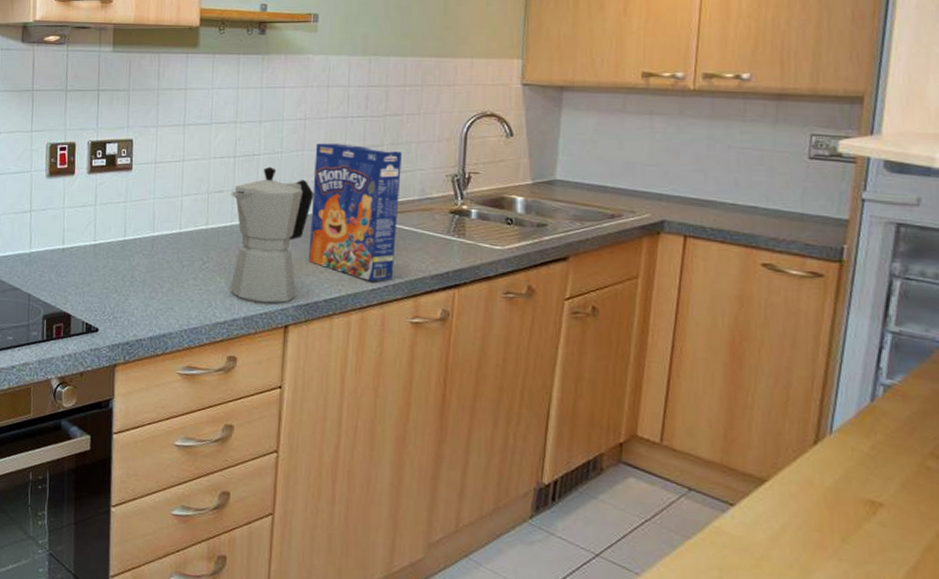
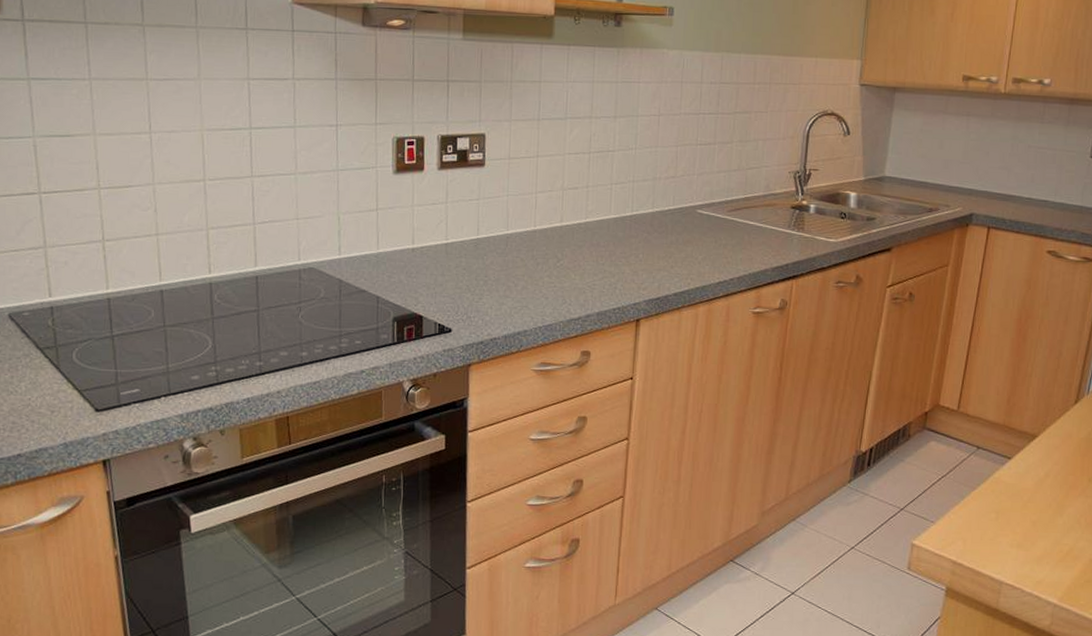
moka pot: present [229,166,314,304] -> none [583,163,666,298]
cereal box: present [308,143,403,282] -> none [660,139,750,275]

